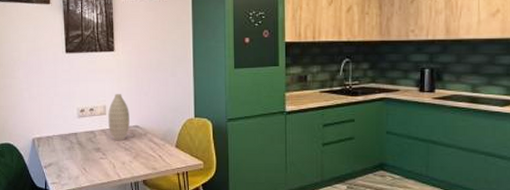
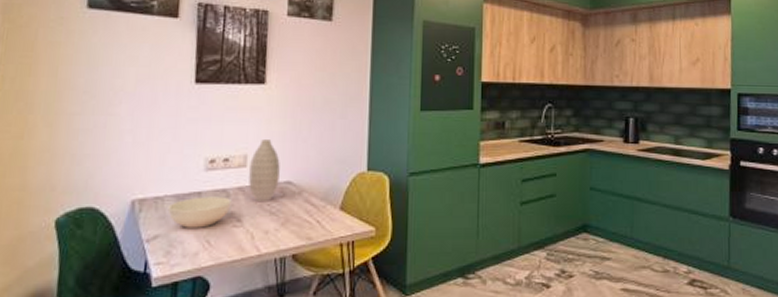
bowl: none [56,136,98,159] -> present [167,196,232,228]

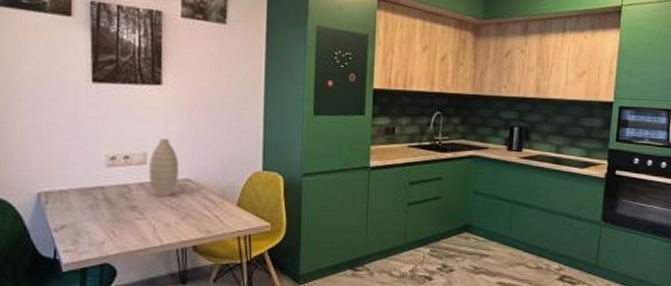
bowl: present [167,196,232,228] -> none [72,191,134,220]

